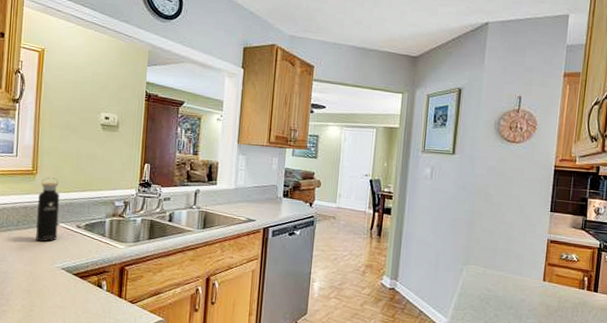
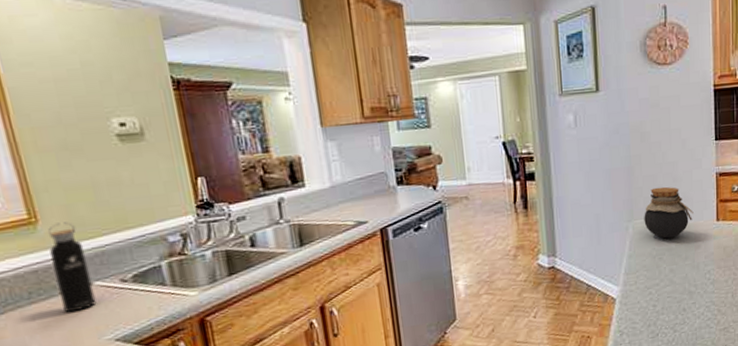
jar: none [477,241,523,287] -> present [644,186,694,239]

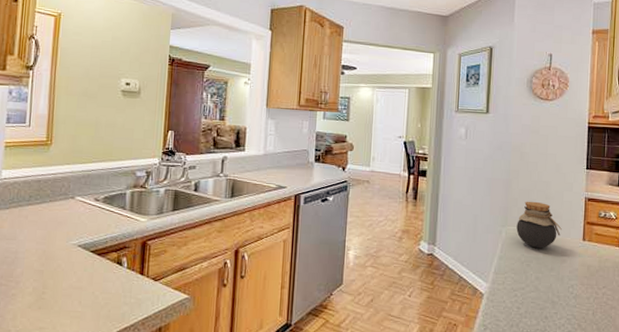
water bottle: present [48,222,97,313] -> none [49,147,77,218]

